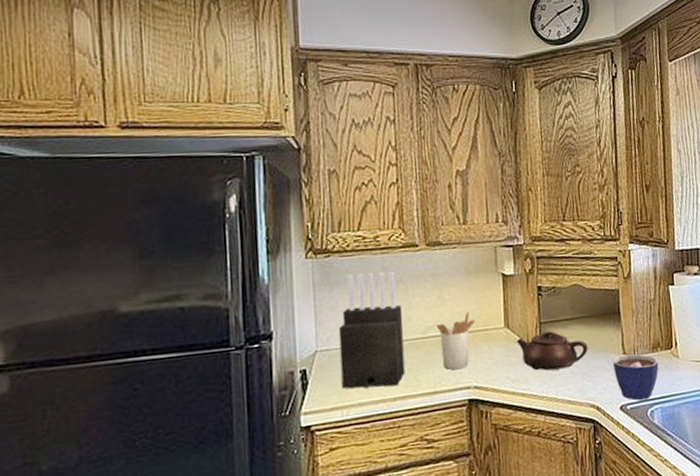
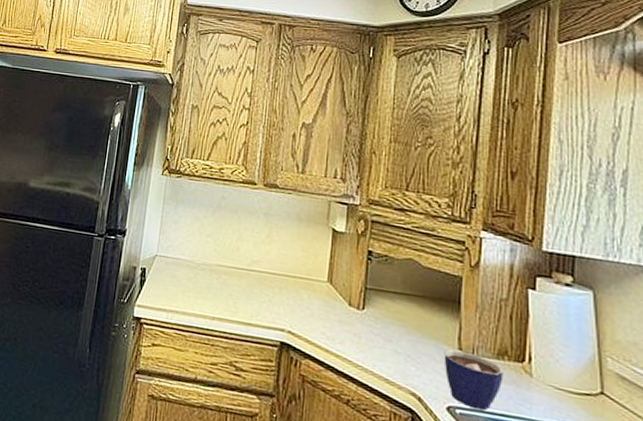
knife block: present [338,271,405,389] -> none [171,195,234,307]
utensil holder: present [436,311,475,370] -> none [261,256,298,310]
teapot: present [516,331,588,371] -> none [337,297,417,344]

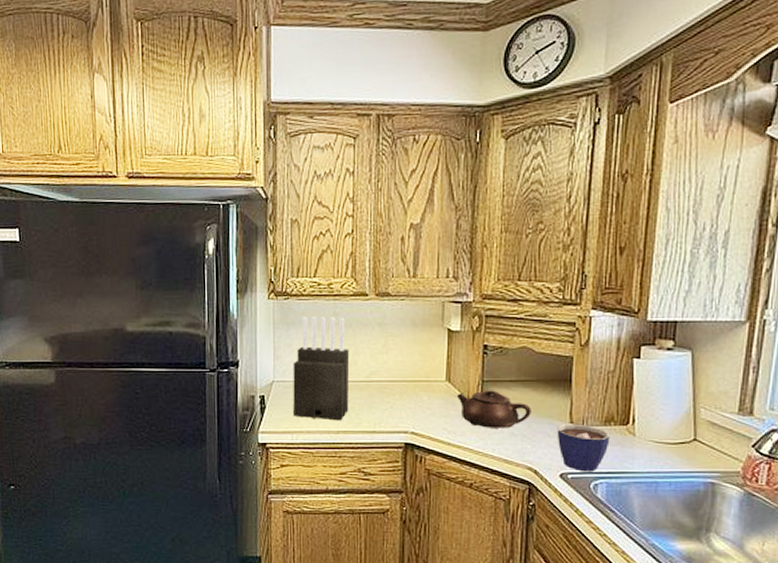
knife block: none [171,195,234,307] -> present [293,316,350,421]
teapot: none [337,297,417,344] -> present [456,390,531,428]

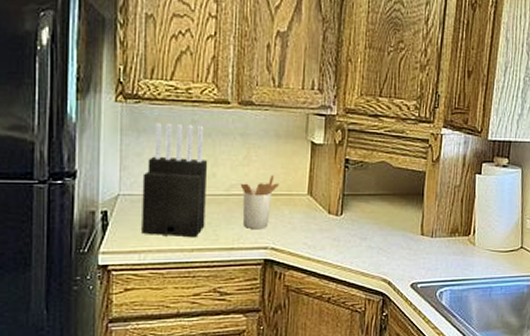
utensil holder: none [379,362,417,415] -> present [240,174,279,230]
teapot: present [456,390,531,428] -> none [317,204,388,242]
cup: present [557,423,610,472] -> none [409,235,455,281]

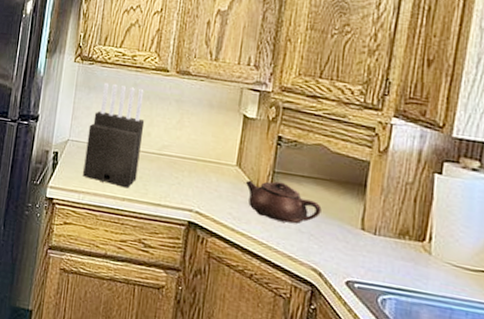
utensil holder: present [240,174,279,230] -> none [171,141,208,192]
teapot: none [317,204,388,242] -> present [245,180,322,224]

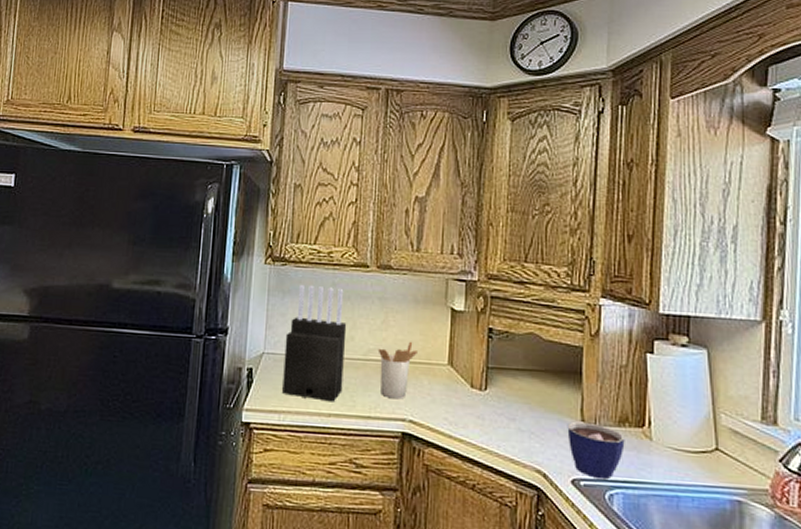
utensil holder: none [171,141,208,192] -> present [378,341,417,399]
teapot: present [245,180,322,224] -> none [458,378,539,423]
cup: none [346,229,404,285] -> present [567,421,625,480]

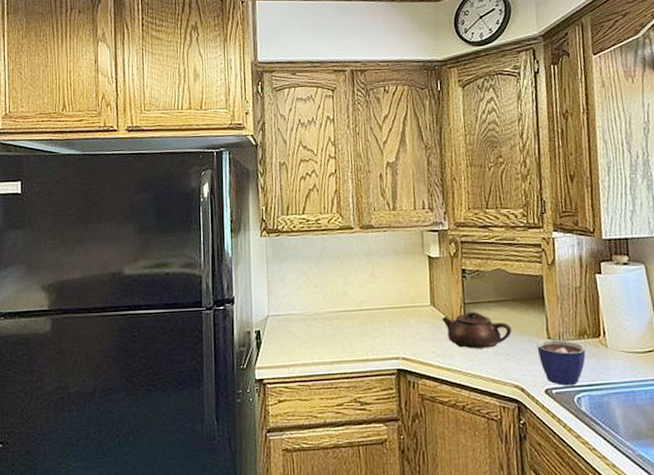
knife block: present [282,284,347,402] -> none [286,250,342,351]
utensil holder: present [378,341,417,399] -> none [368,289,403,341]
teapot: none [458,378,539,423] -> present [441,311,512,349]

